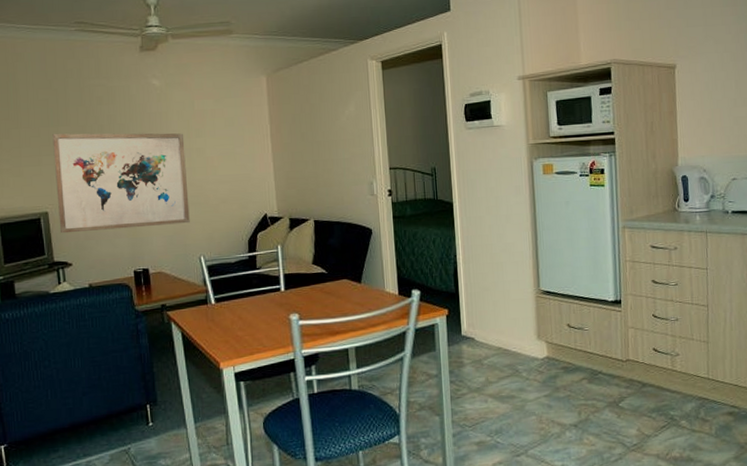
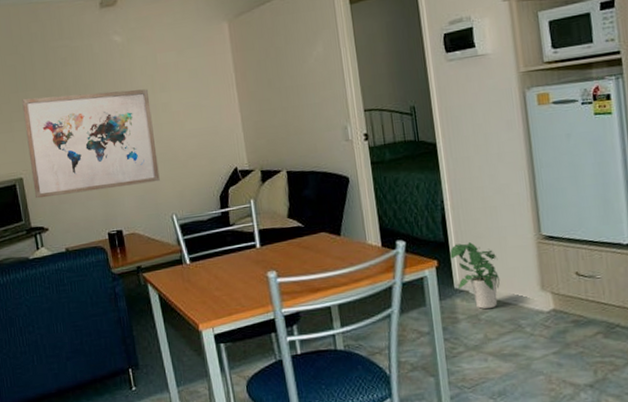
potted plant: none [460,293,503,355] -> present [450,241,501,309]

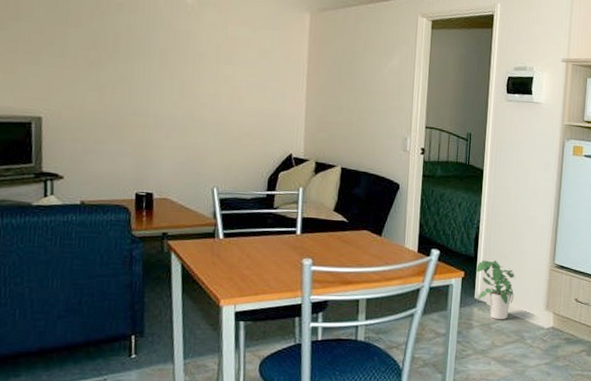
wall art: present [22,89,160,199] -> none [53,33,212,152]

